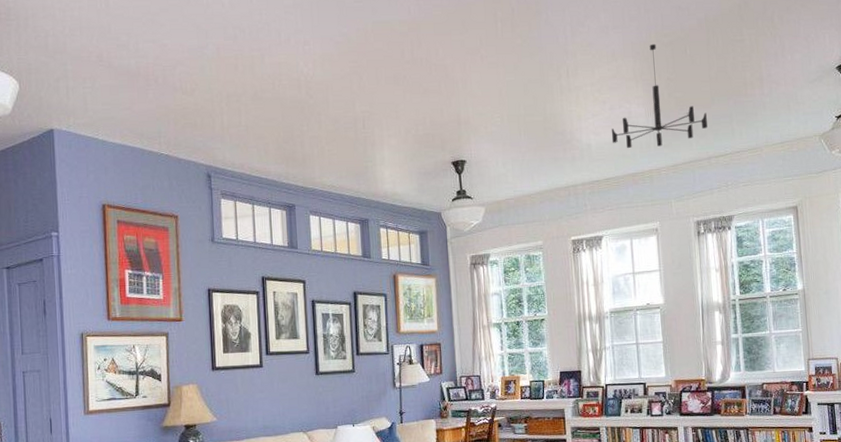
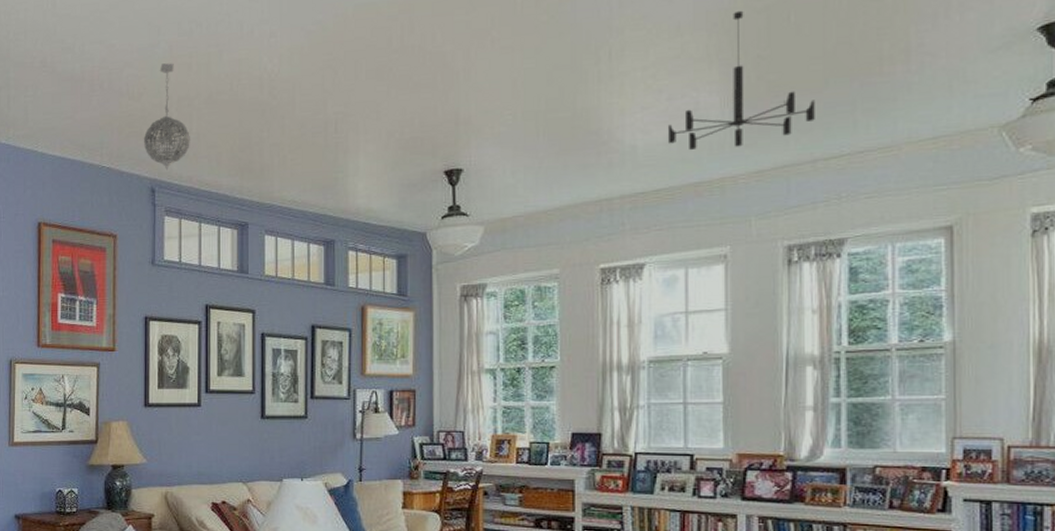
pendant light: none [197,63,240,158] -> present [143,63,190,171]

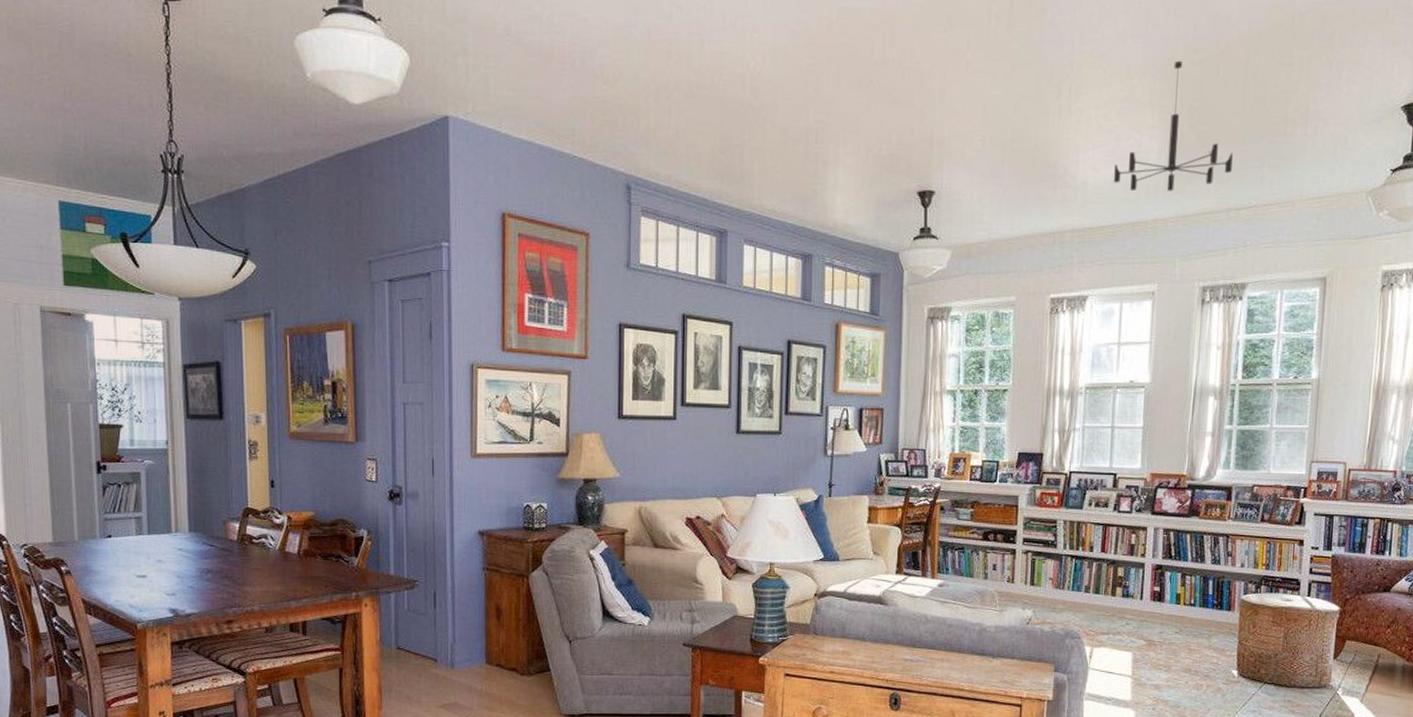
pendant light: present [143,63,190,171] -> none [618,47,669,167]

